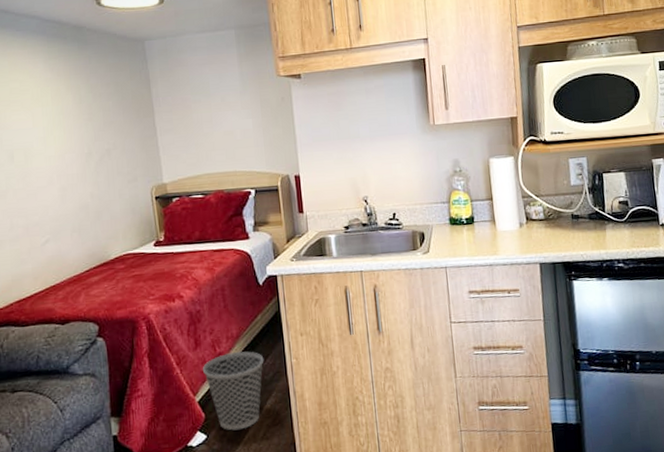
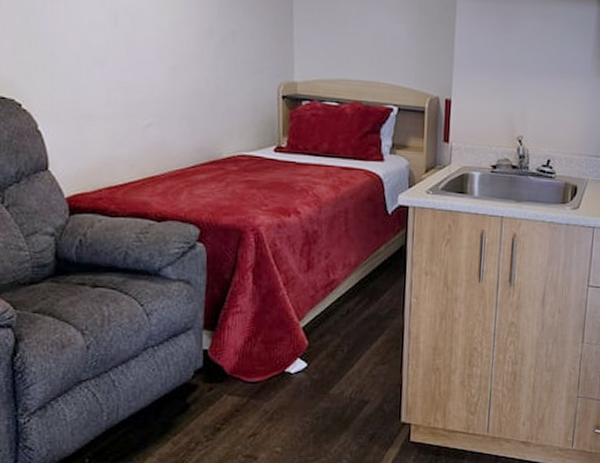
wastebasket: present [202,351,264,431] -> none [311,281,382,363]

